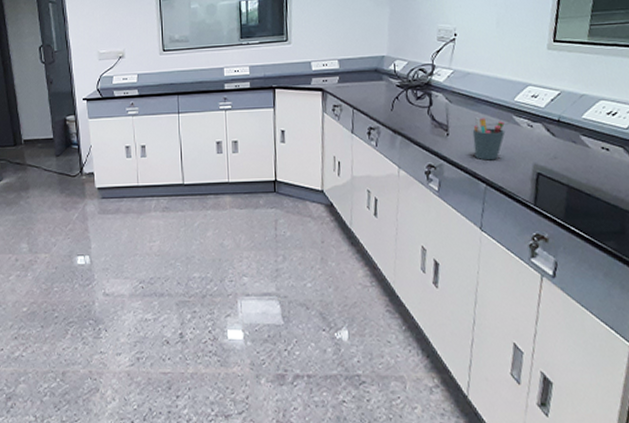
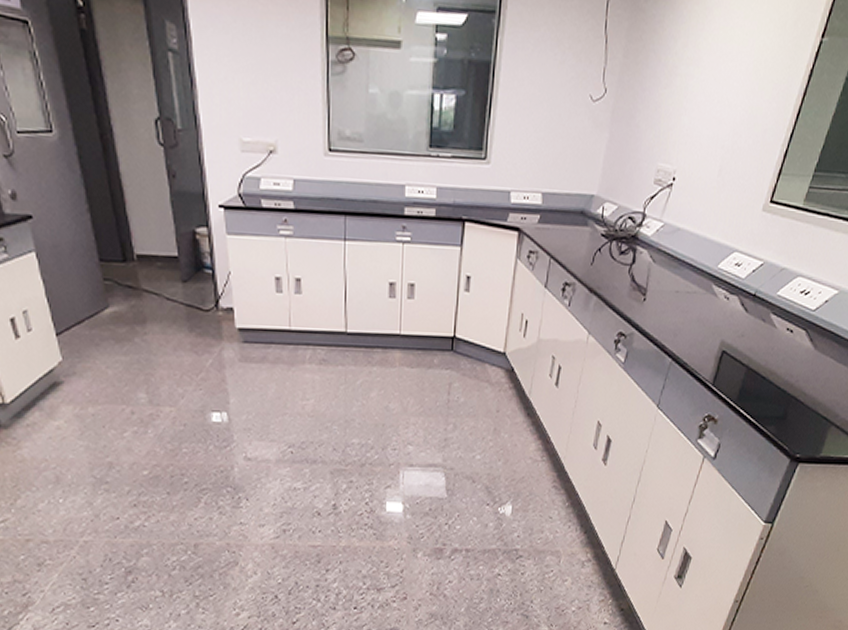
pen holder: present [472,116,506,161] -> none [667,281,703,333]

